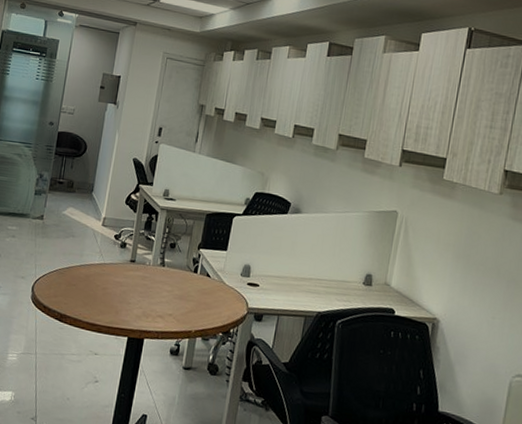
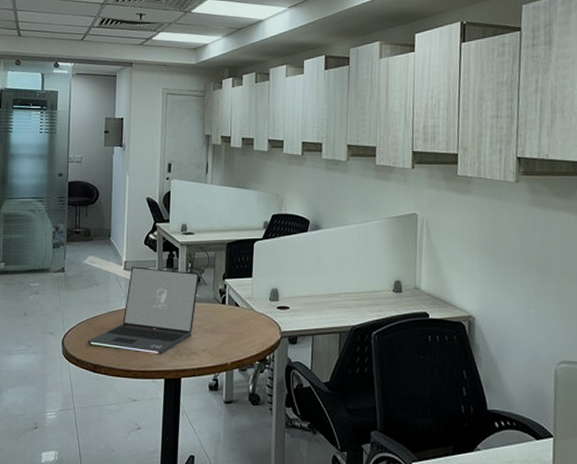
laptop: none [56,223,176,313] -> present [87,266,200,355]

